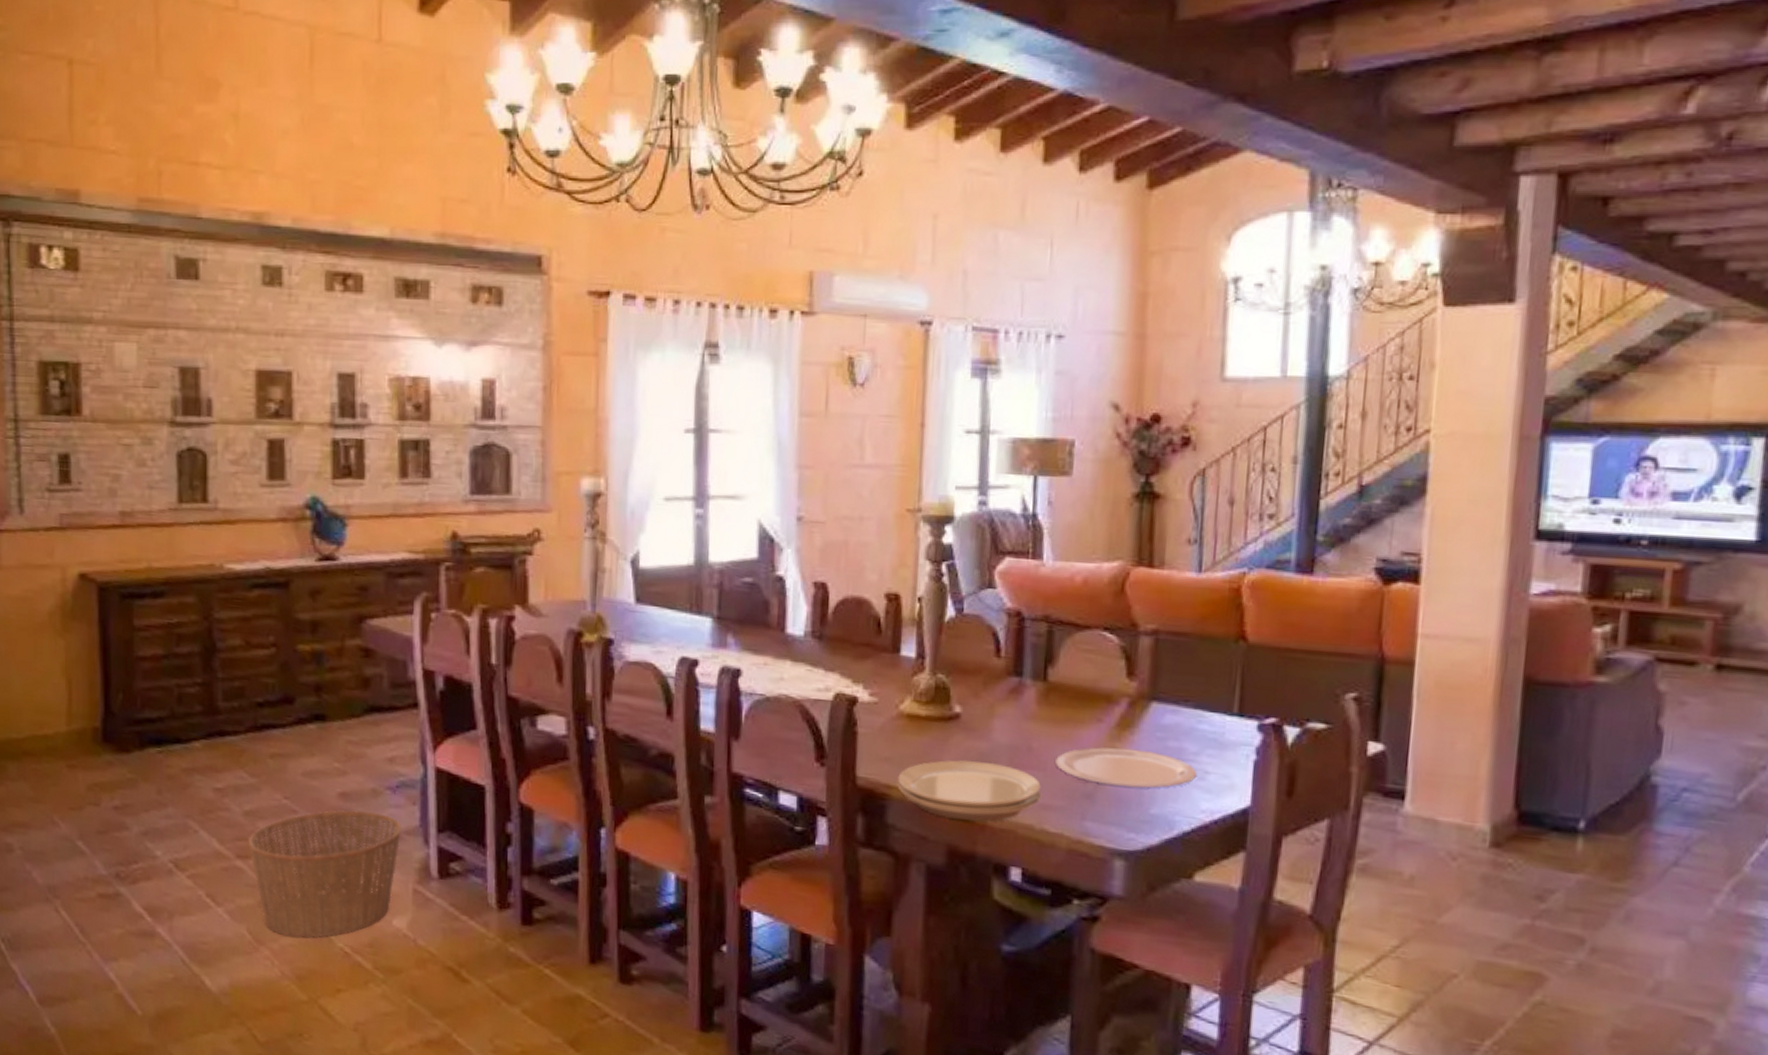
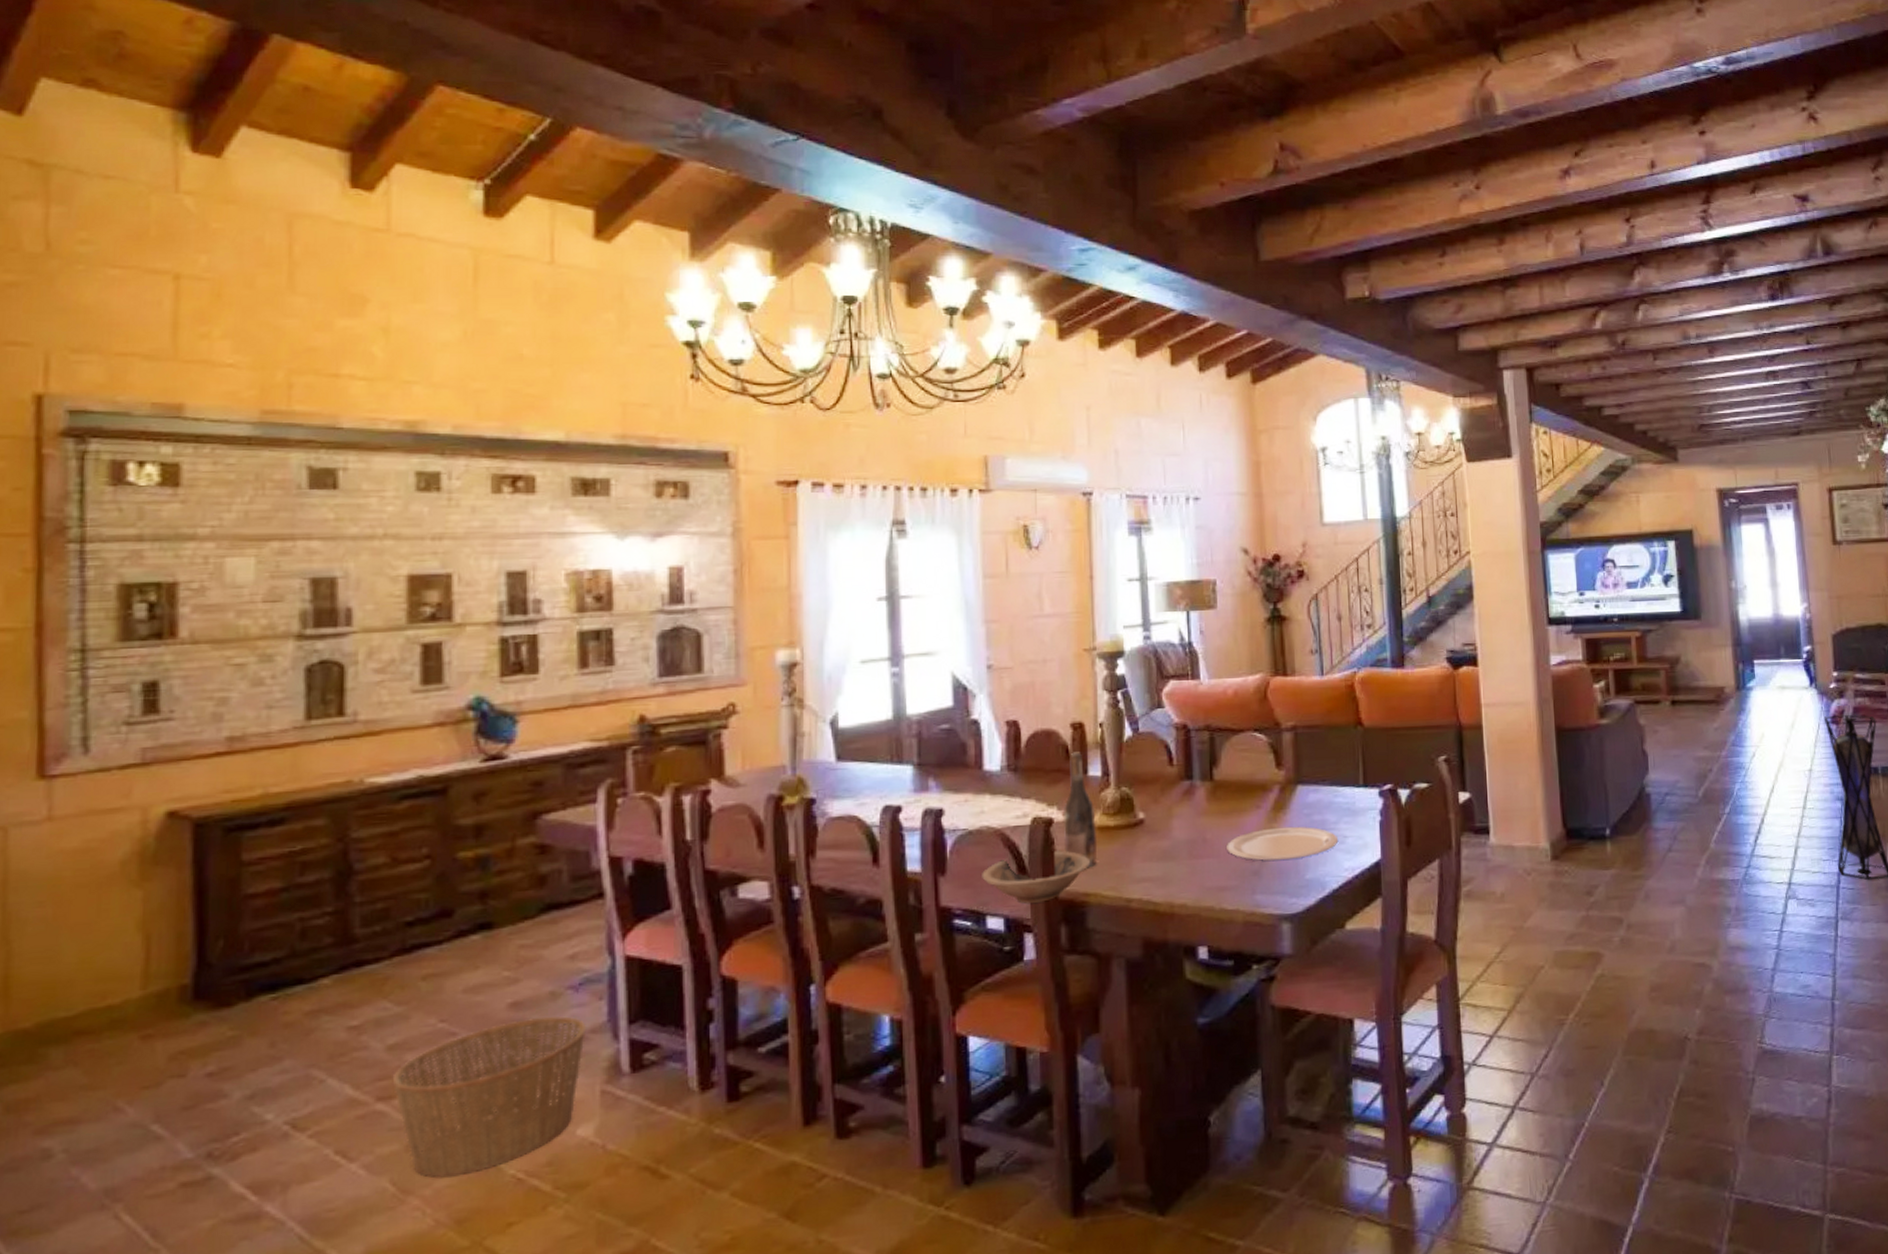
bowl: none [777,730,896,787] -> present [982,850,1091,903]
wine bottle: none [868,626,906,757] -> present [1062,752,1098,867]
plate: present [897,760,1042,822] -> none [1094,858,1218,914]

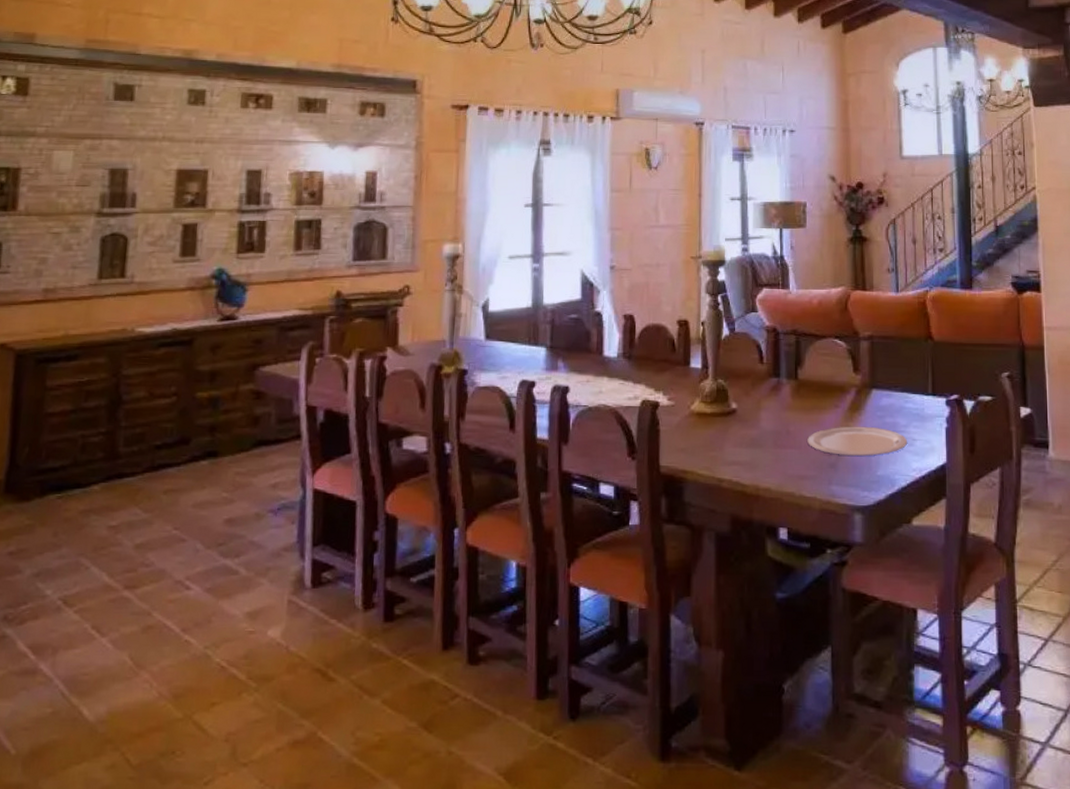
basket: present [392,1016,587,1179] -> none [136,533,281,658]
bowl: present [982,850,1091,903] -> none [598,431,689,475]
wine bottle: present [1062,752,1098,867] -> none [667,346,696,447]

